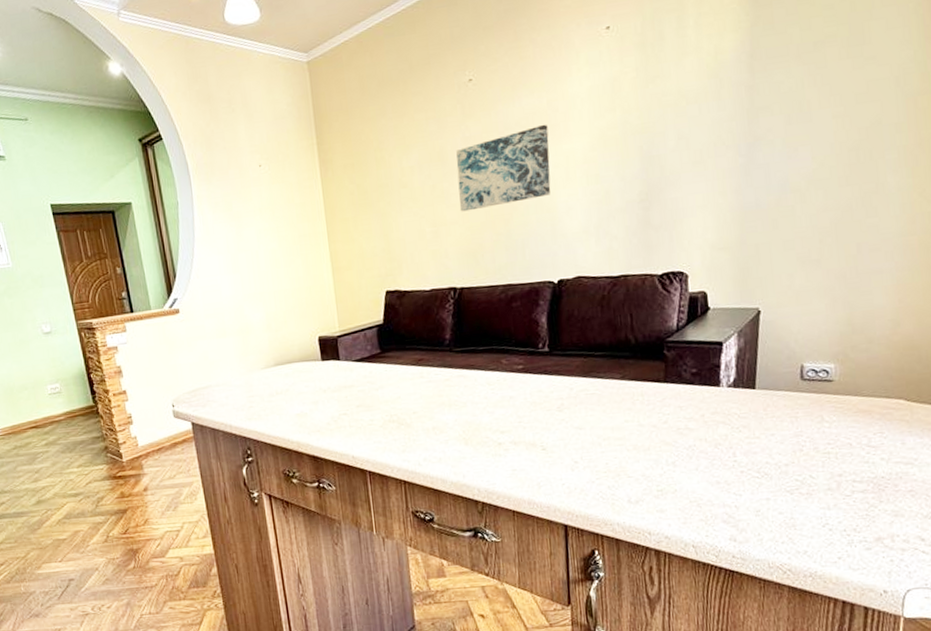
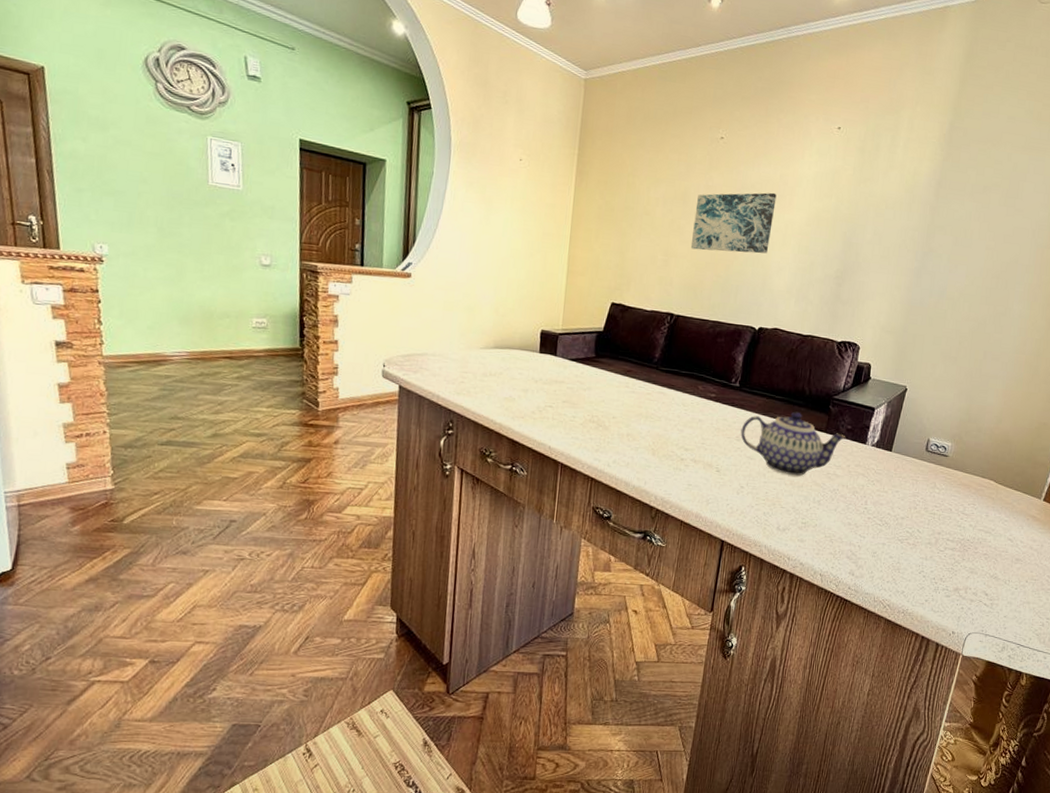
teapot: none [561,365,693,439] -> present [740,411,846,476]

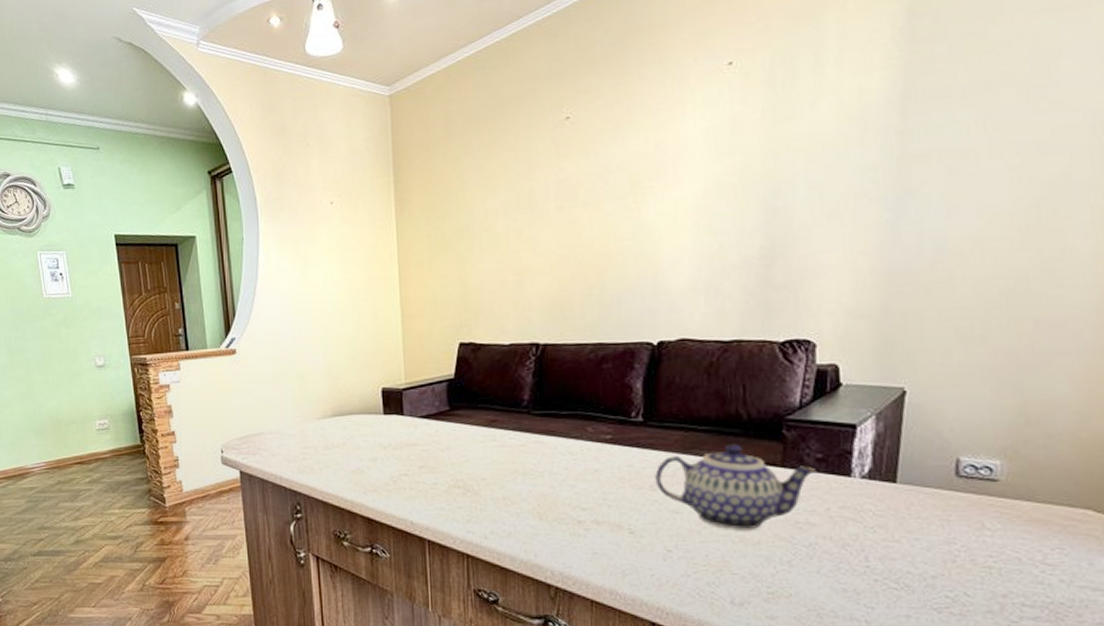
wall art: present [690,192,777,254] -> none [547,168,655,261]

